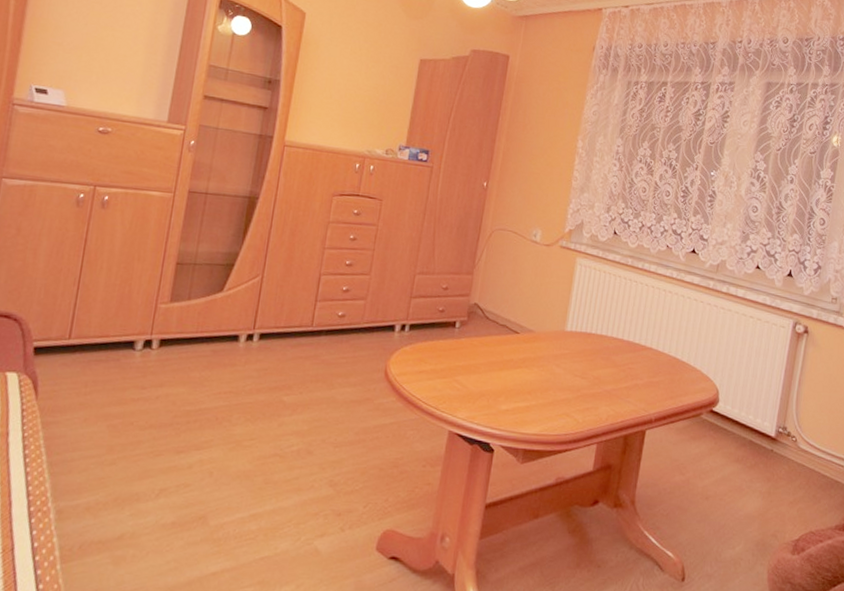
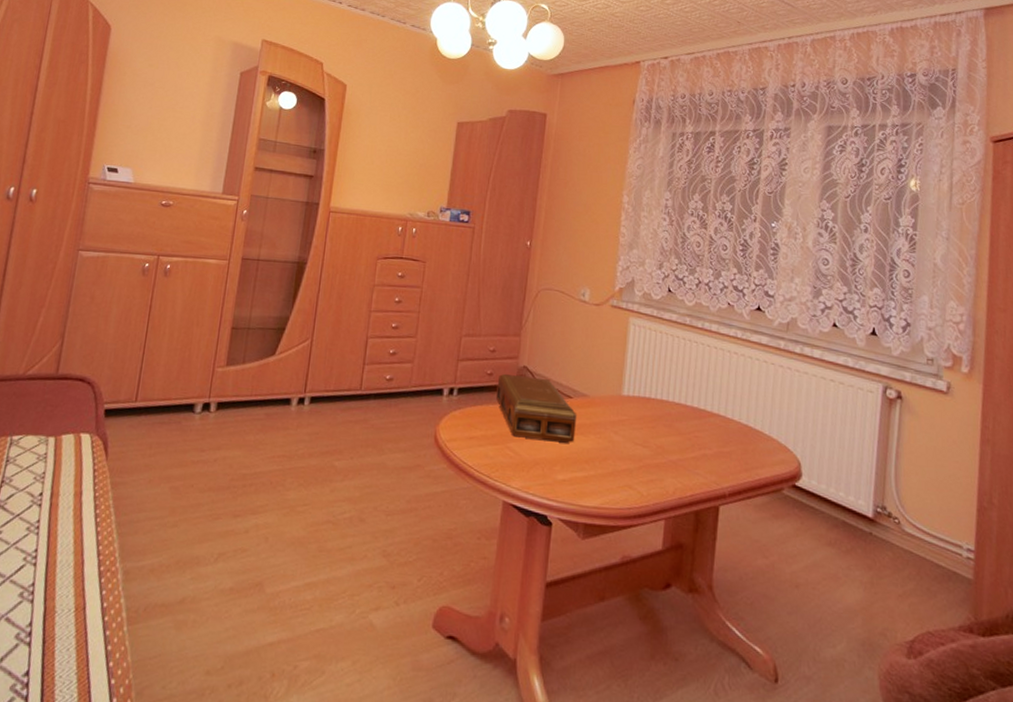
decorative box: none [446,310,523,376] -> present [496,373,577,443]

